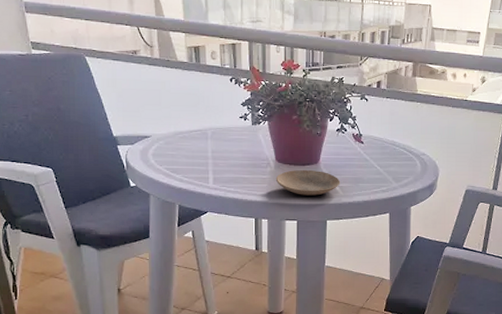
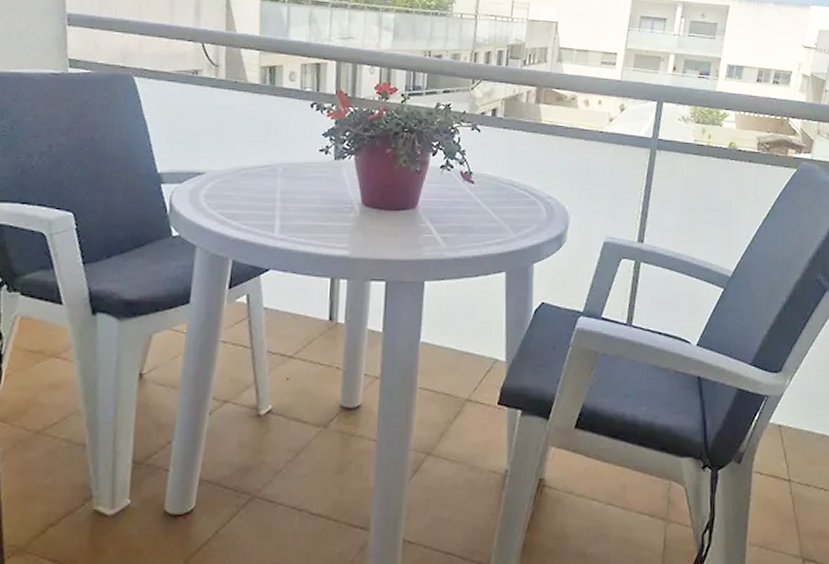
plate: present [275,169,341,196] -> none [360,215,444,249]

